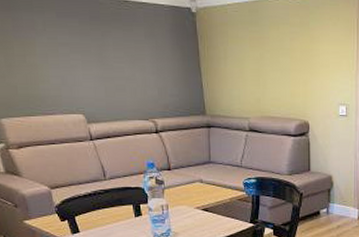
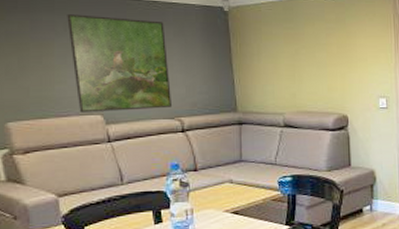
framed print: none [45,13,147,112] -> present [67,14,173,113]

